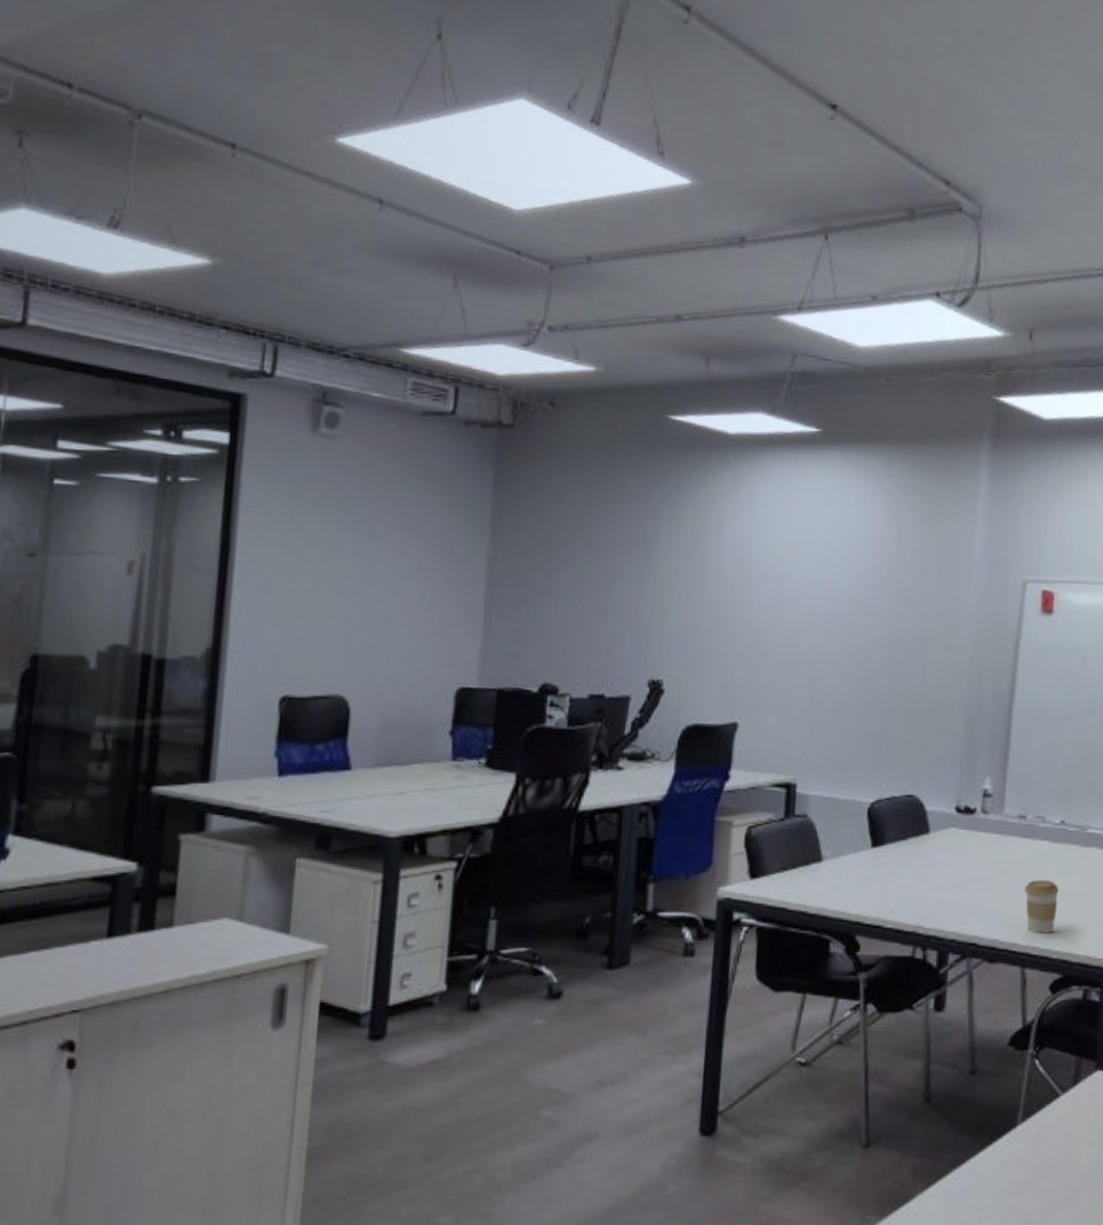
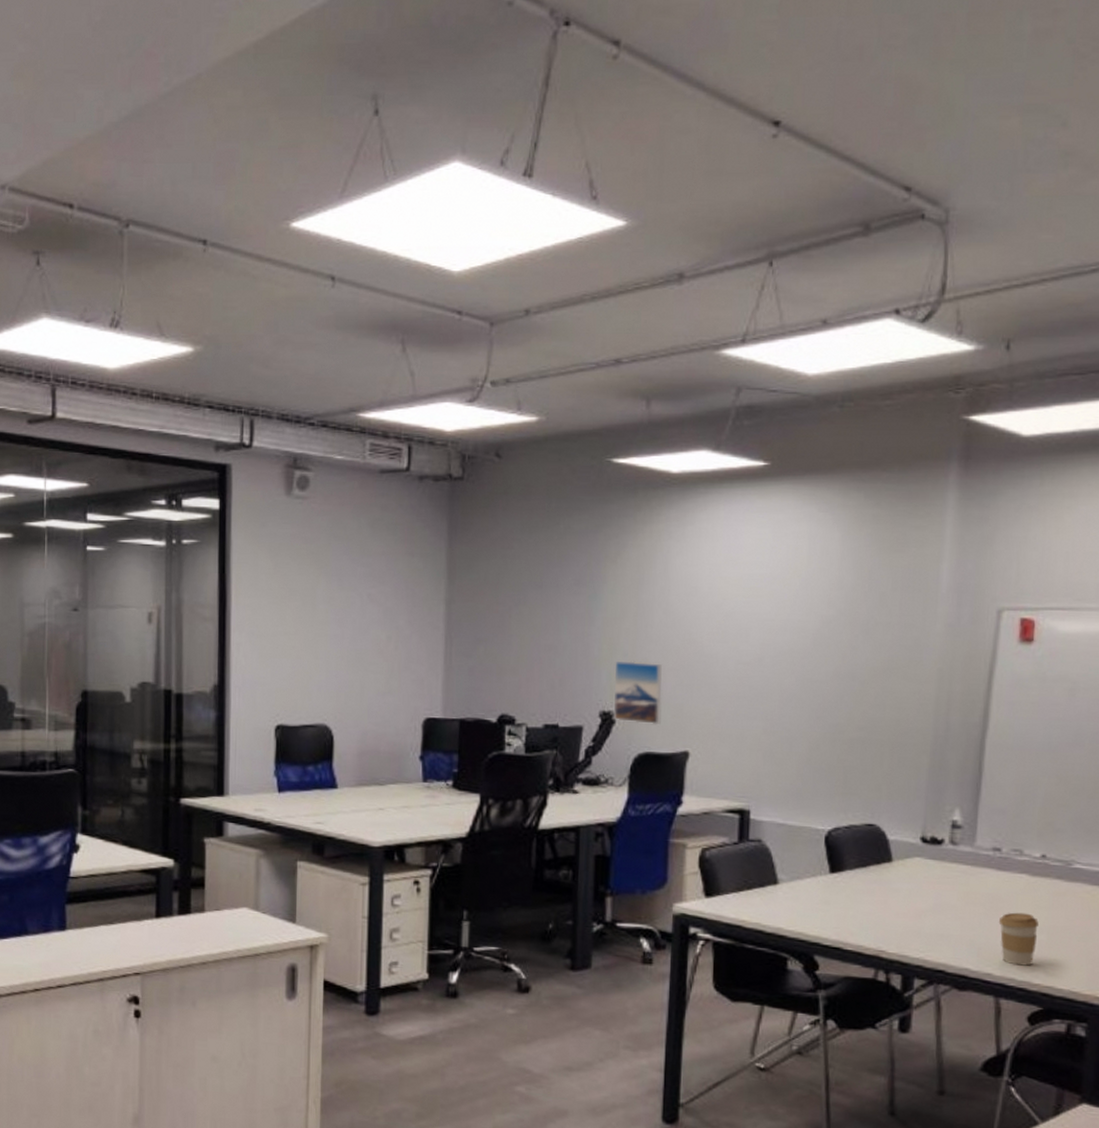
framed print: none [663,626,713,695] -> present [614,661,662,725]

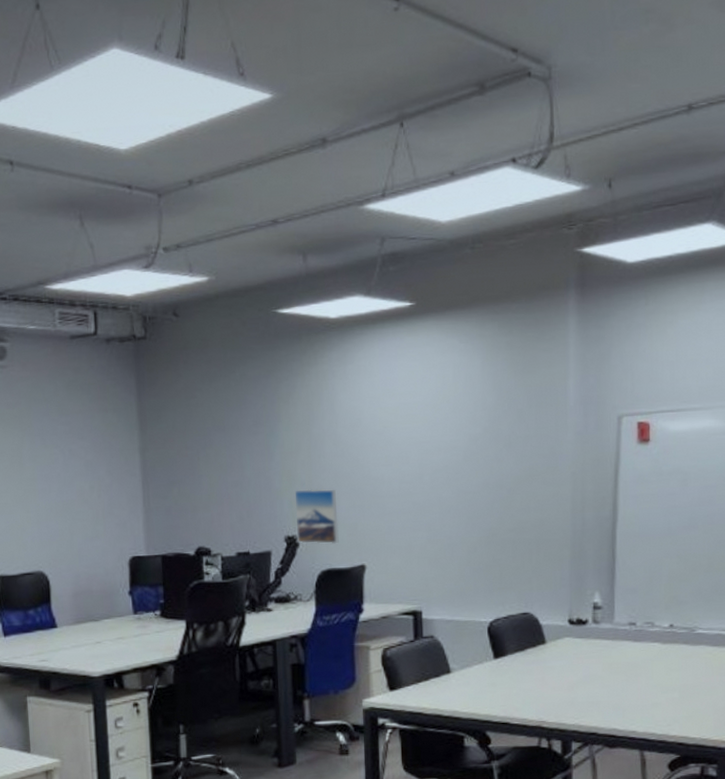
coffee cup: present [998,912,1039,966] -> none [638,676,671,722]

